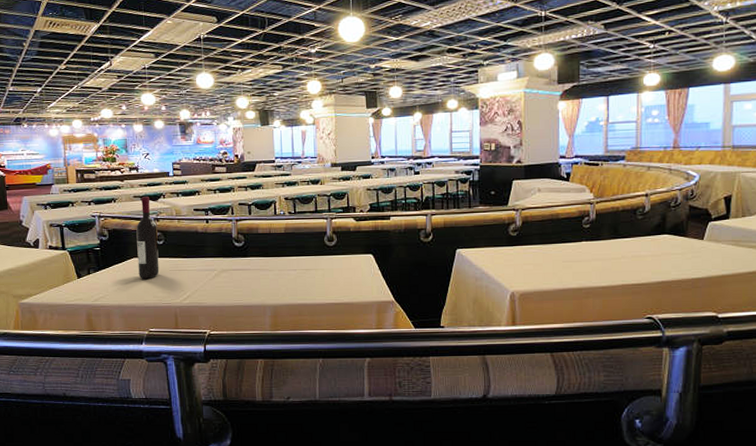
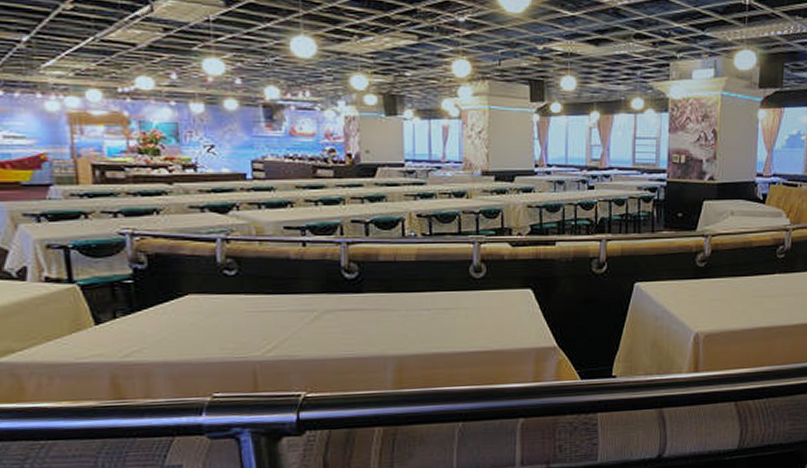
wine bottle: present [136,196,160,279] -> none [193,206,230,324]

